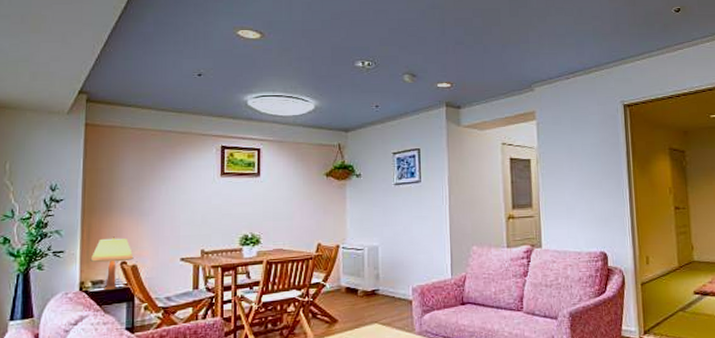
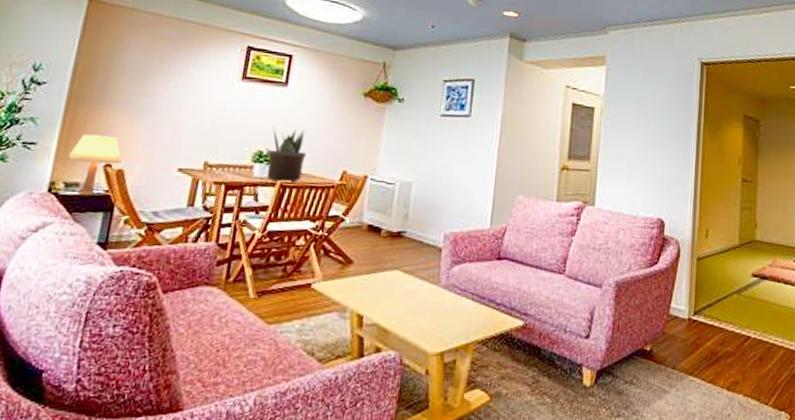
planter: none [252,213,284,260] -> present [267,128,306,182]

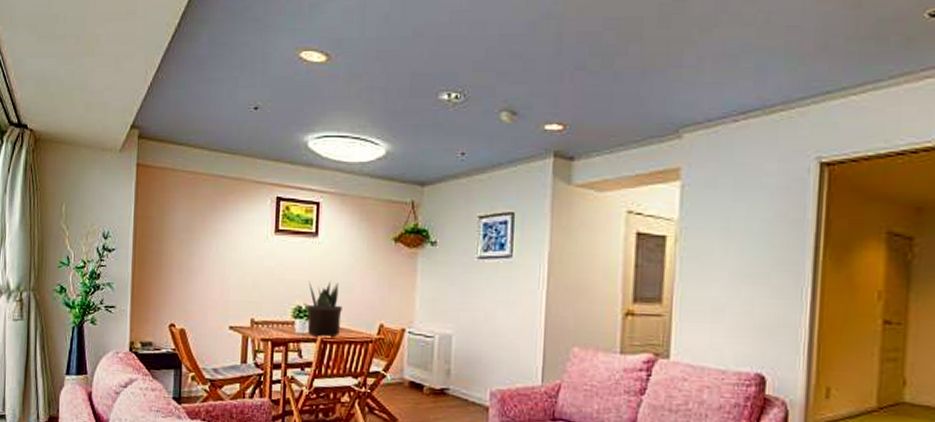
table lamp: present [67,133,122,197] -> none [140,295,182,355]

